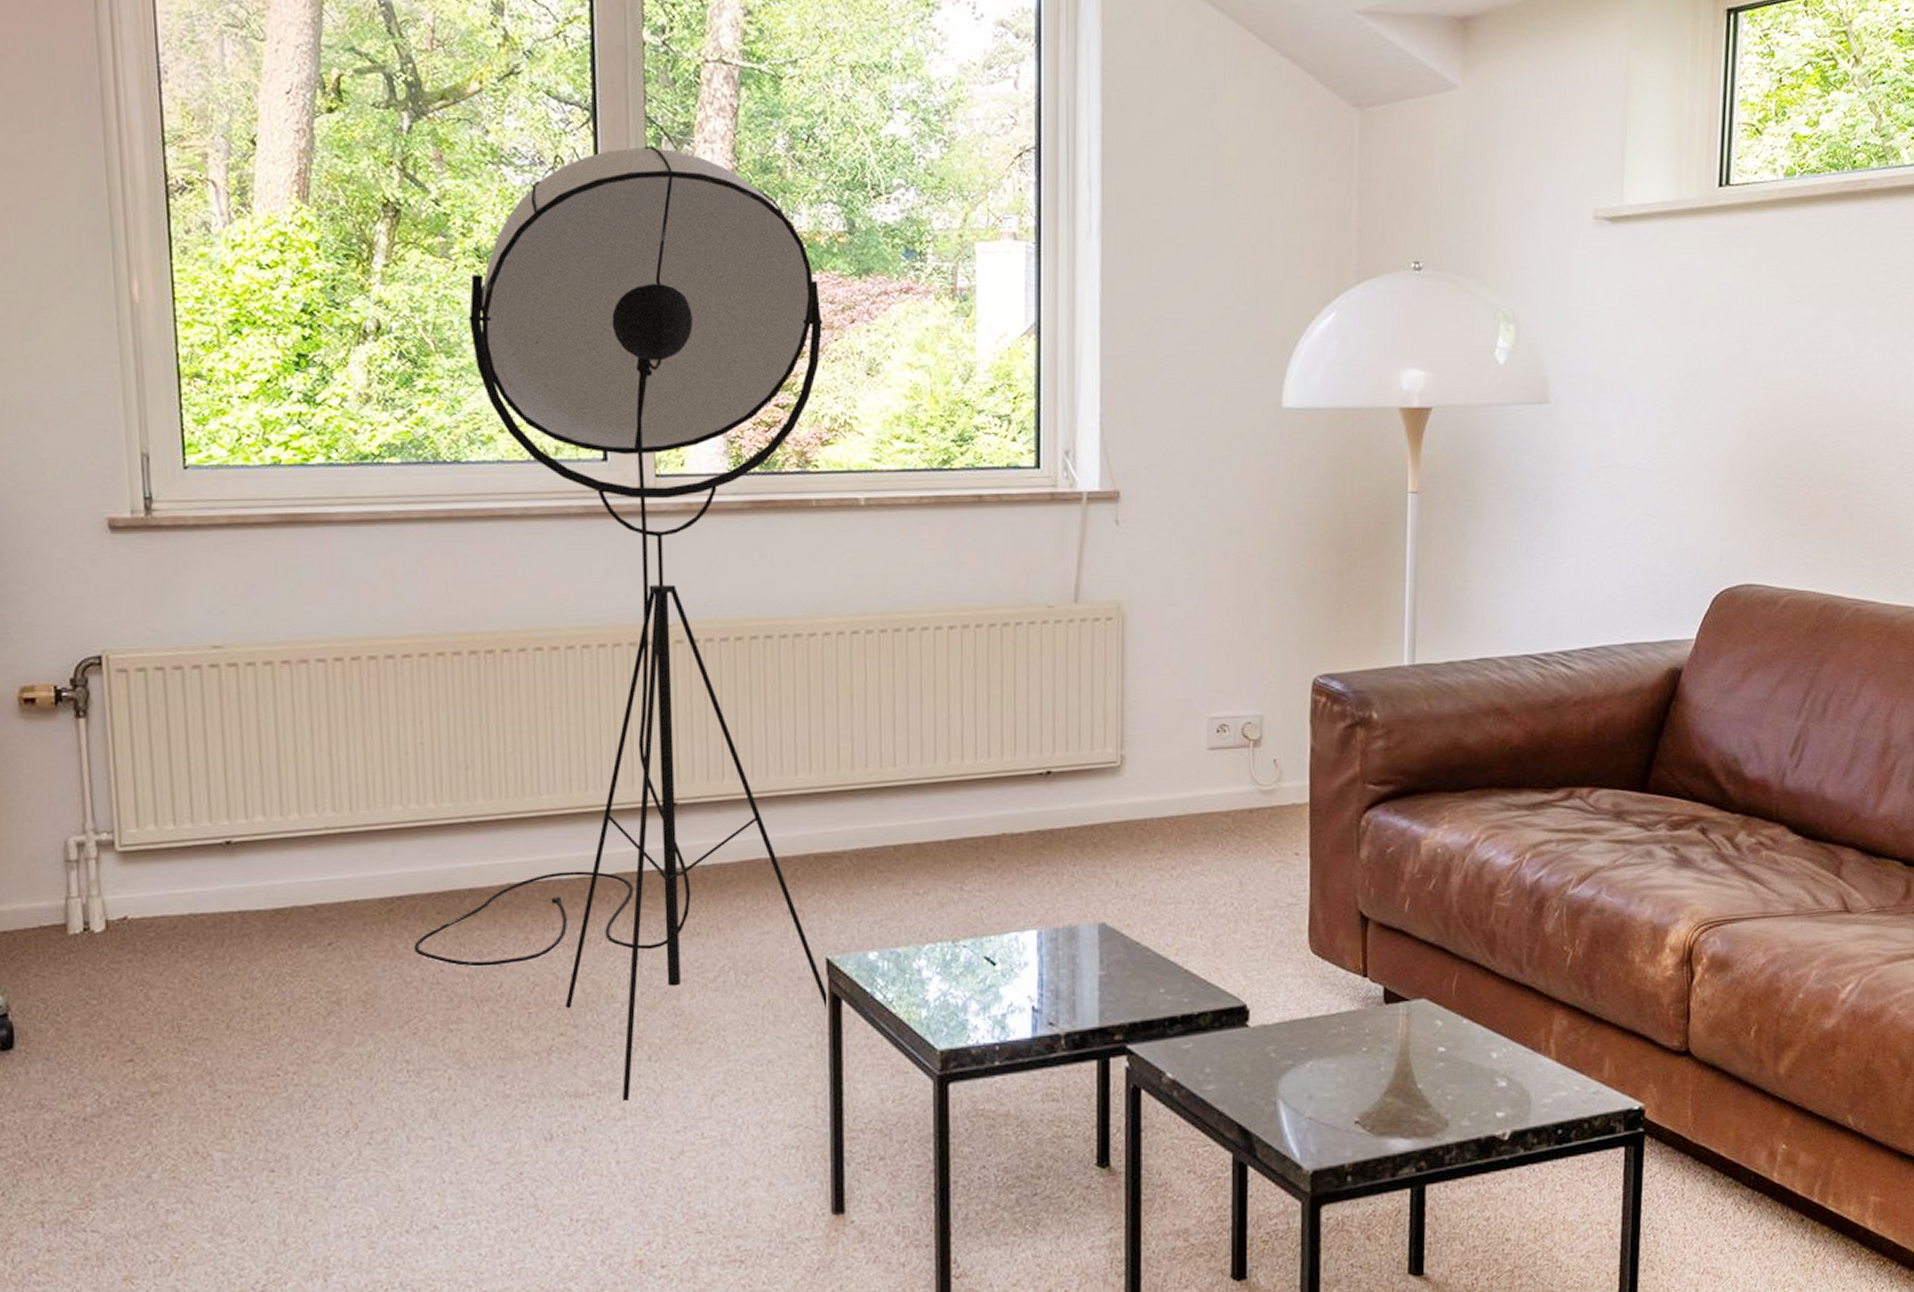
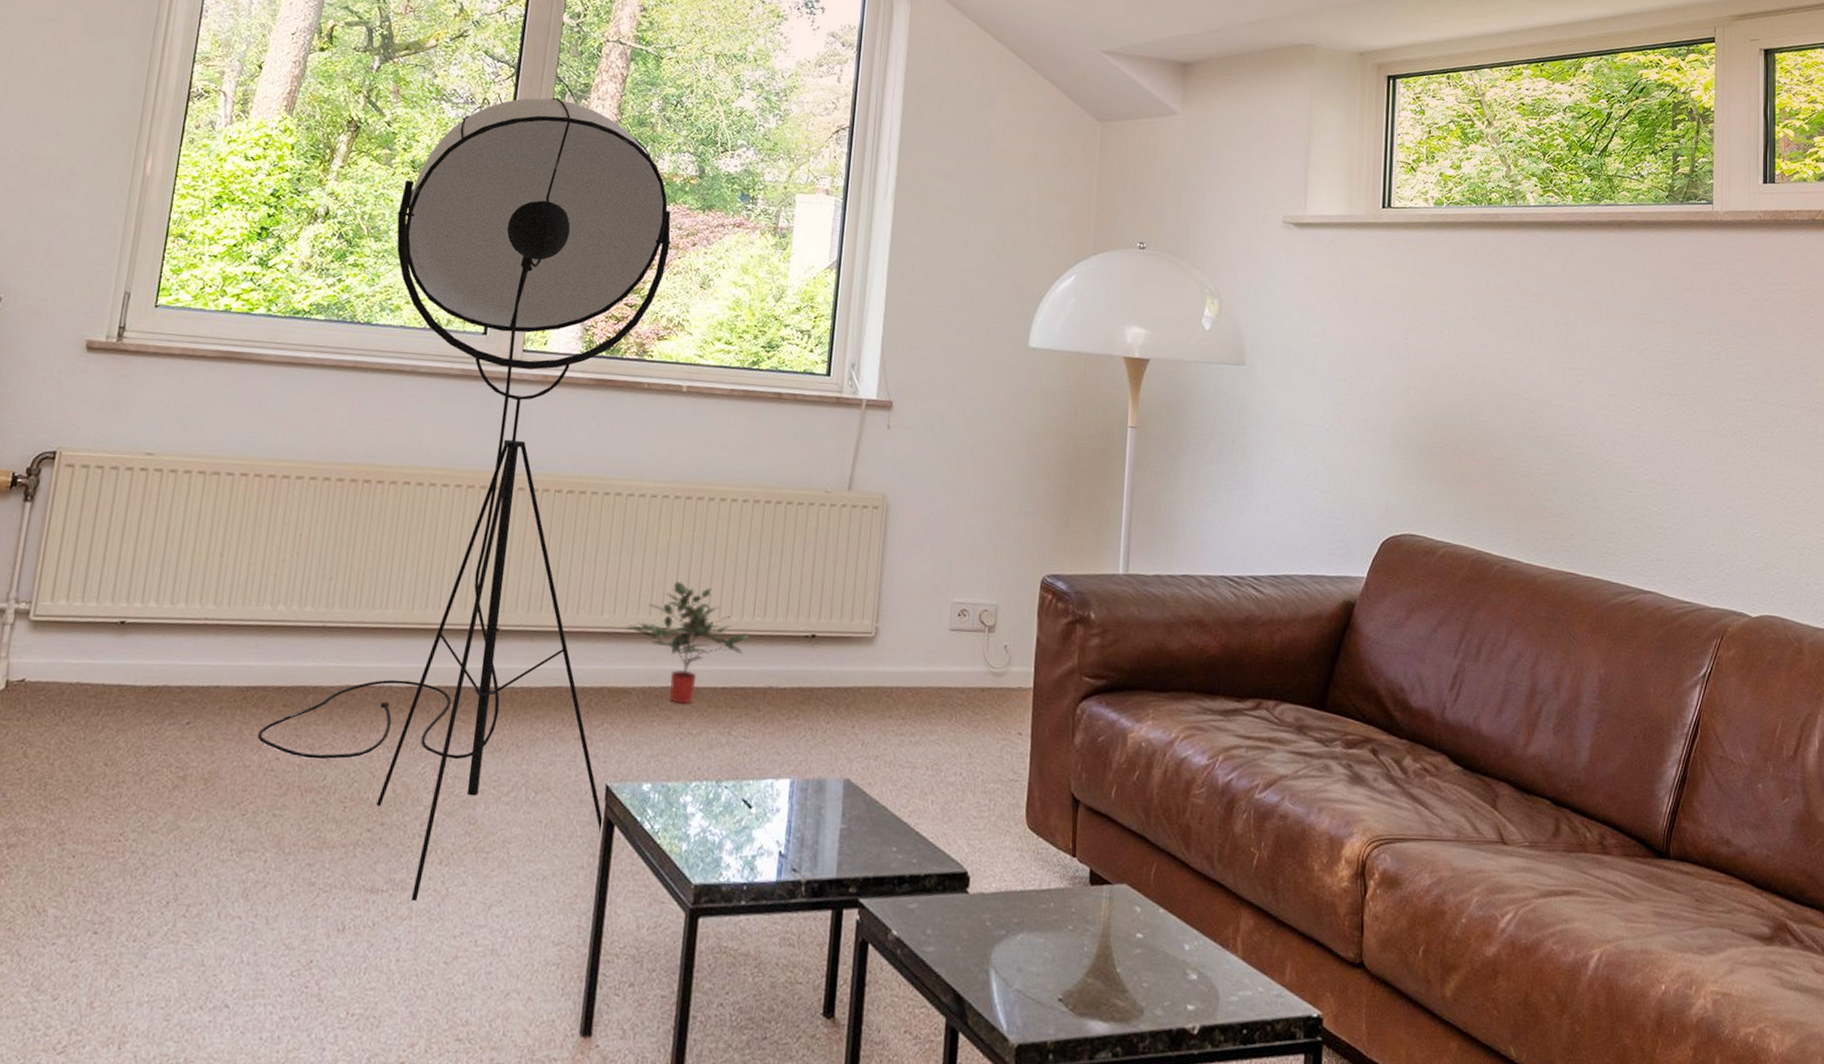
potted plant: none [827,728,975,863] -> present [626,582,751,704]

